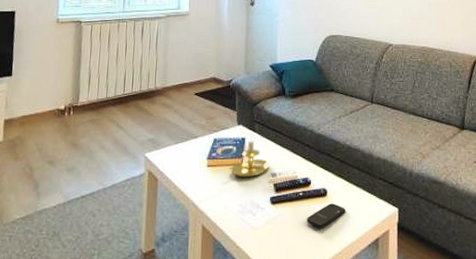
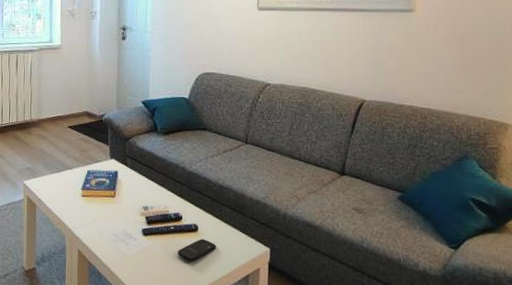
candle holder: present [227,132,270,178] -> none [100,166,142,210]

